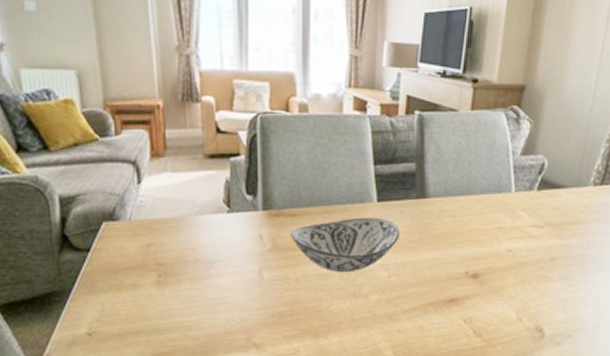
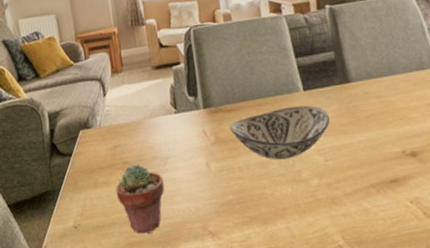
potted succulent: none [145,266,207,344] -> present [115,164,165,234]

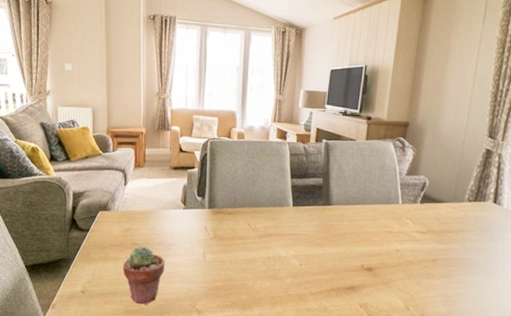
decorative bowl: present [229,105,331,160] -> none [227,217,310,260]

